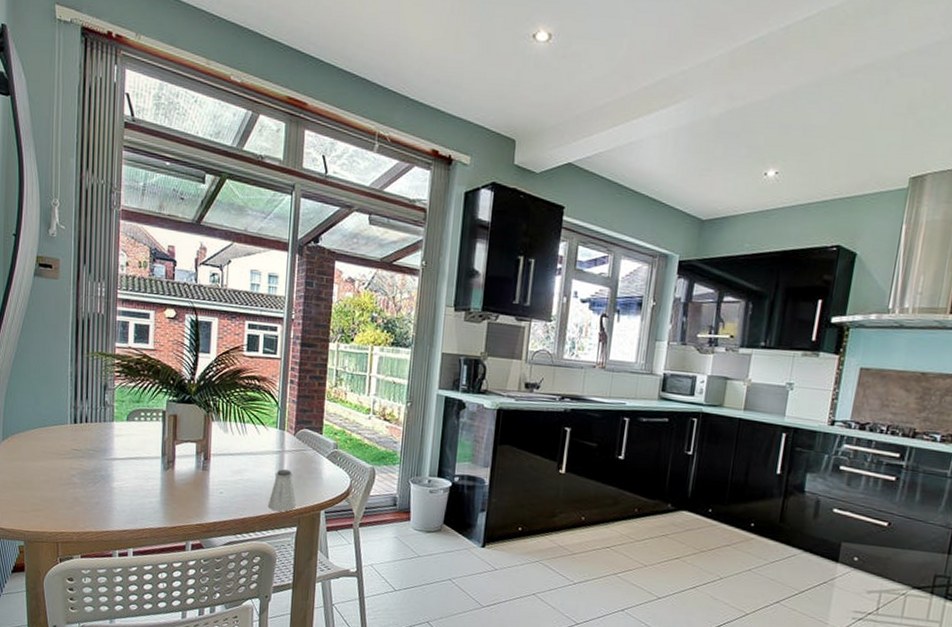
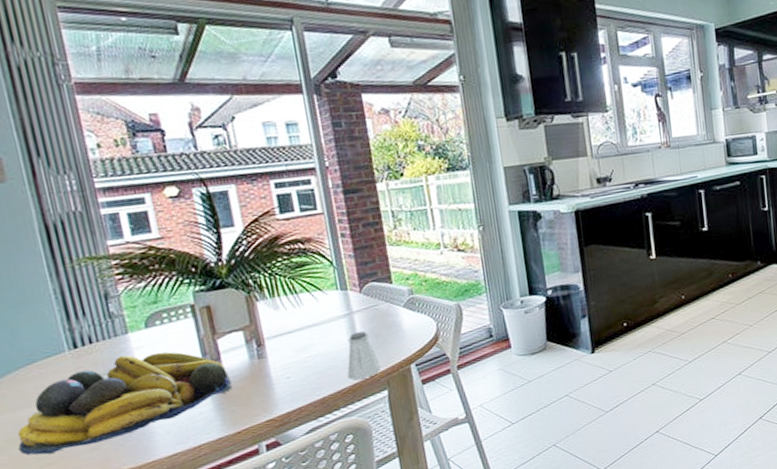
fruit bowl: none [21,439,179,504] -> present [17,351,234,455]

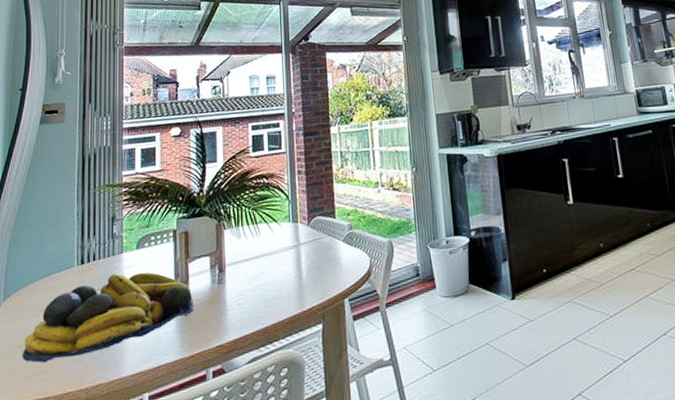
saltshaker: present [347,331,381,380] -> none [289,263,318,310]

